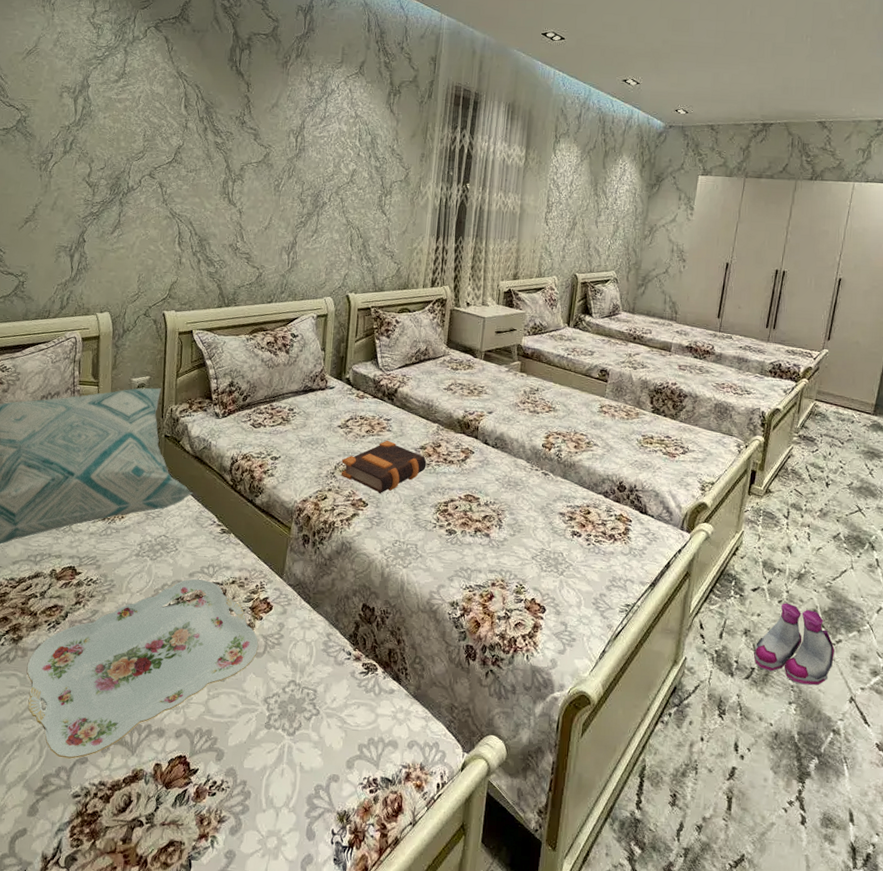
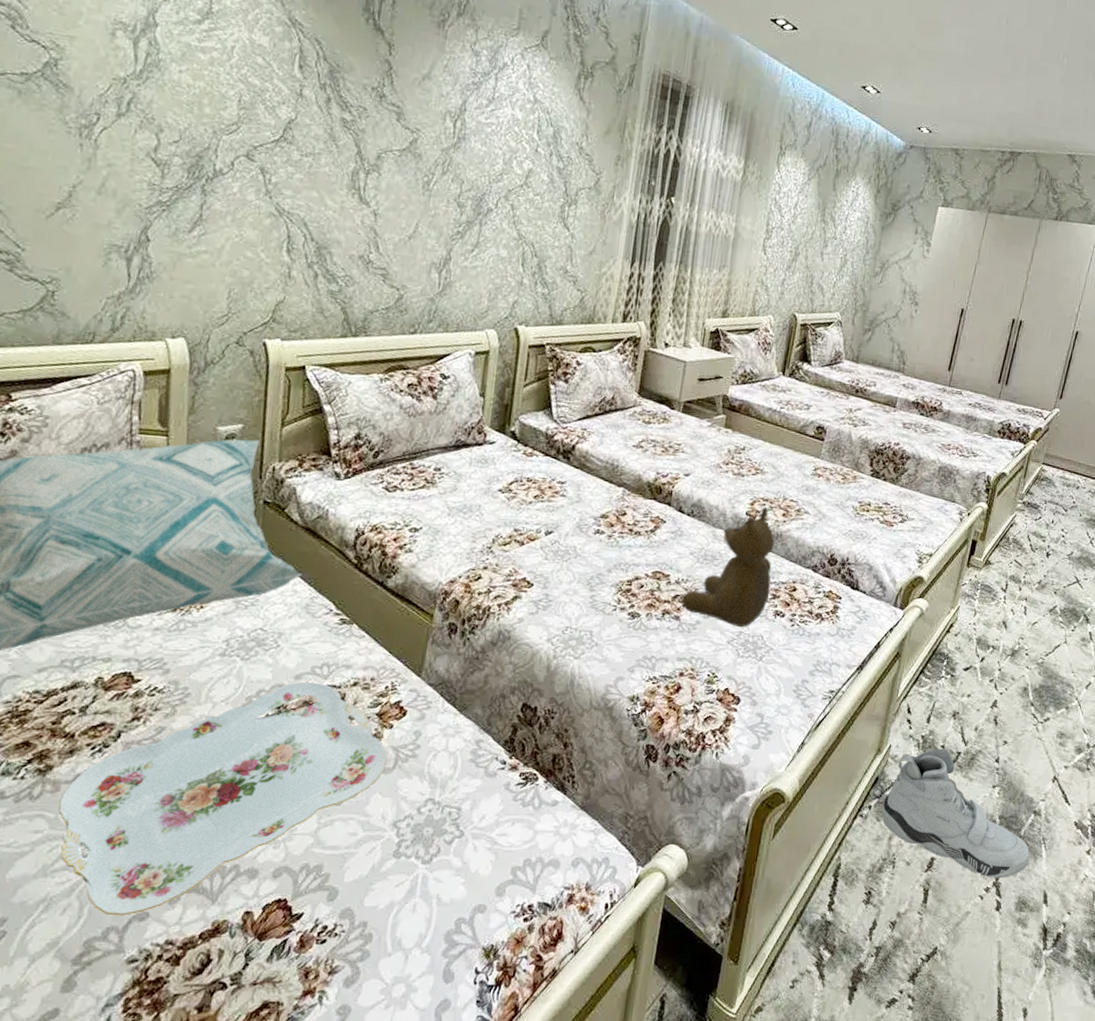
bible: present [341,440,427,493] -> none [500,507,608,571]
teddy bear: none [490,439,569,545] -> present [681,506,775,627]
sneaker: none [680,663,832,793] -> present [880,748,1030,879]
boots: present [754,603,835,686] -> none [961,681,1042,767]

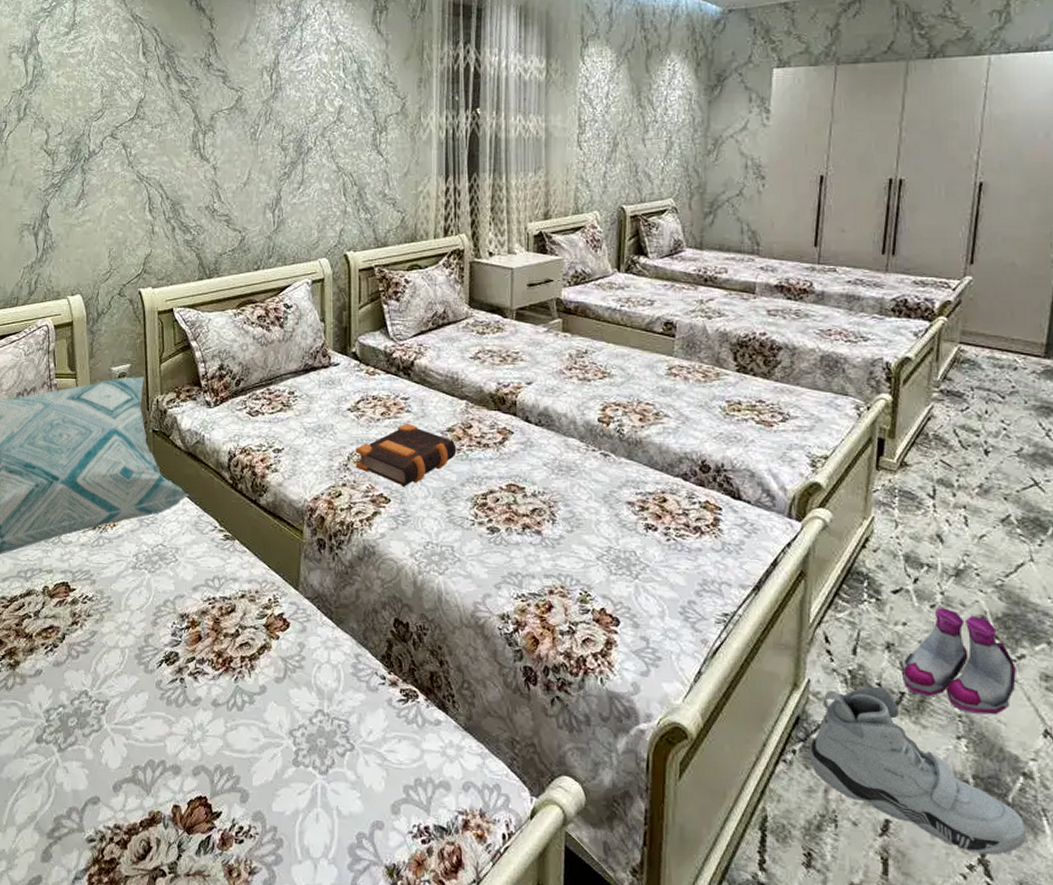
serving tray: present [59,681,388,916] -> none [27,593,278,799]
bible: none [500,507,608,571] -> present [355,423,457,487]
teddy bear: present [681,506,775,627] -> none [541,411,637,542]
boots: none [961,681,1042,767] -> present [902,607,1016,715]

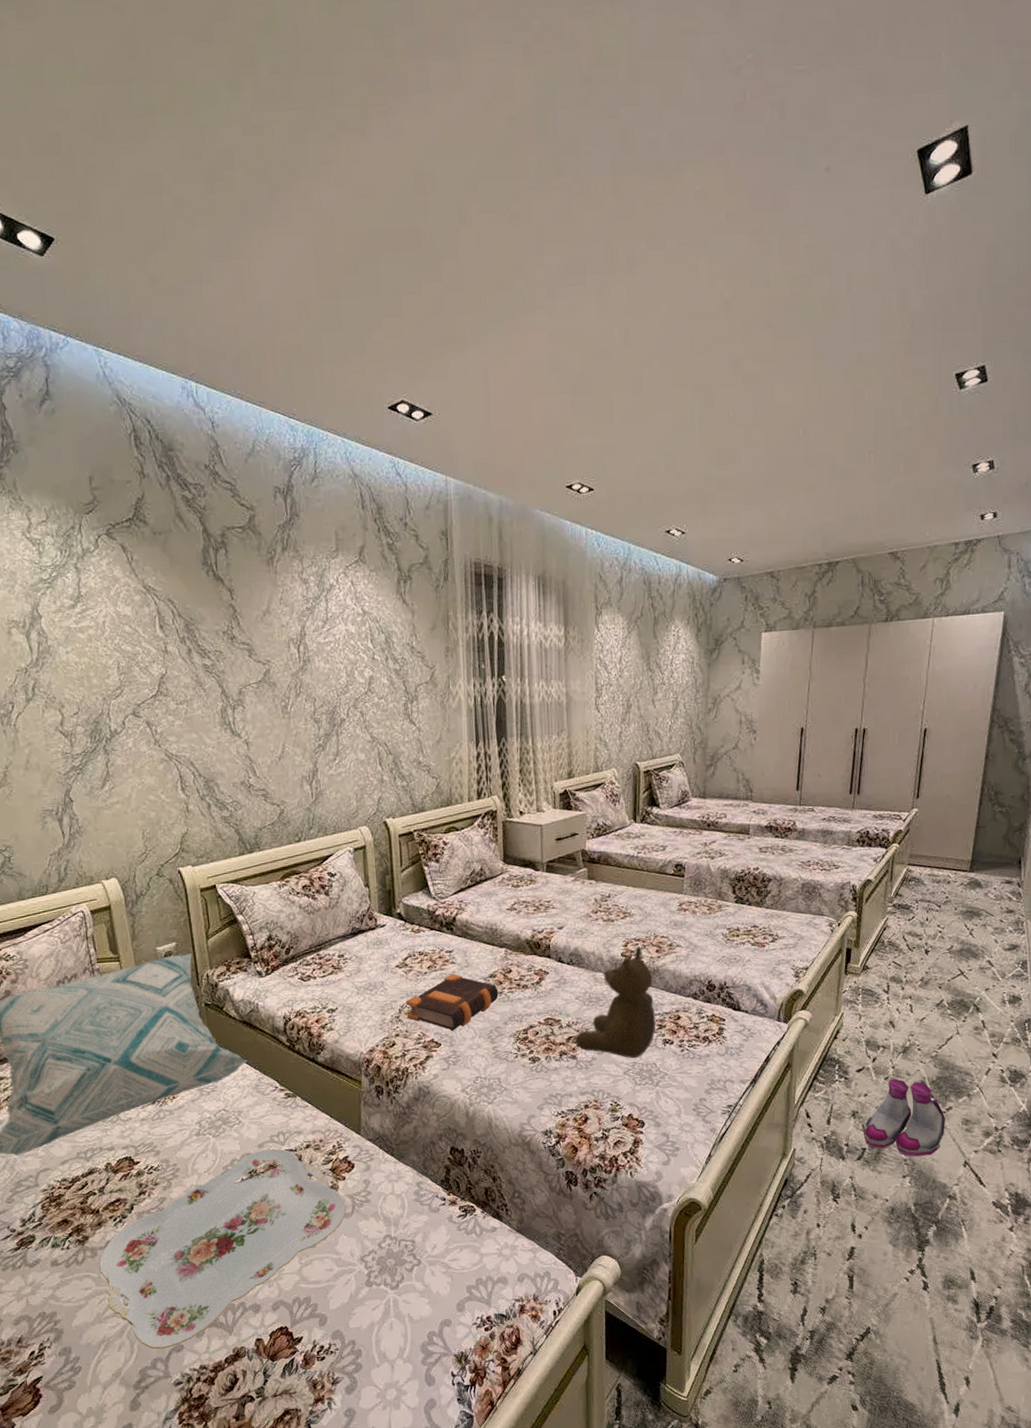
serving tray: none [27,593,278,799] -> present [99,1148,346,1349]
teddy bear: none [541,411,637,542] -> present [575,945,656,1058]
sneaker: present [808,686,1026,855] -> none [794,1146,950,1261]

